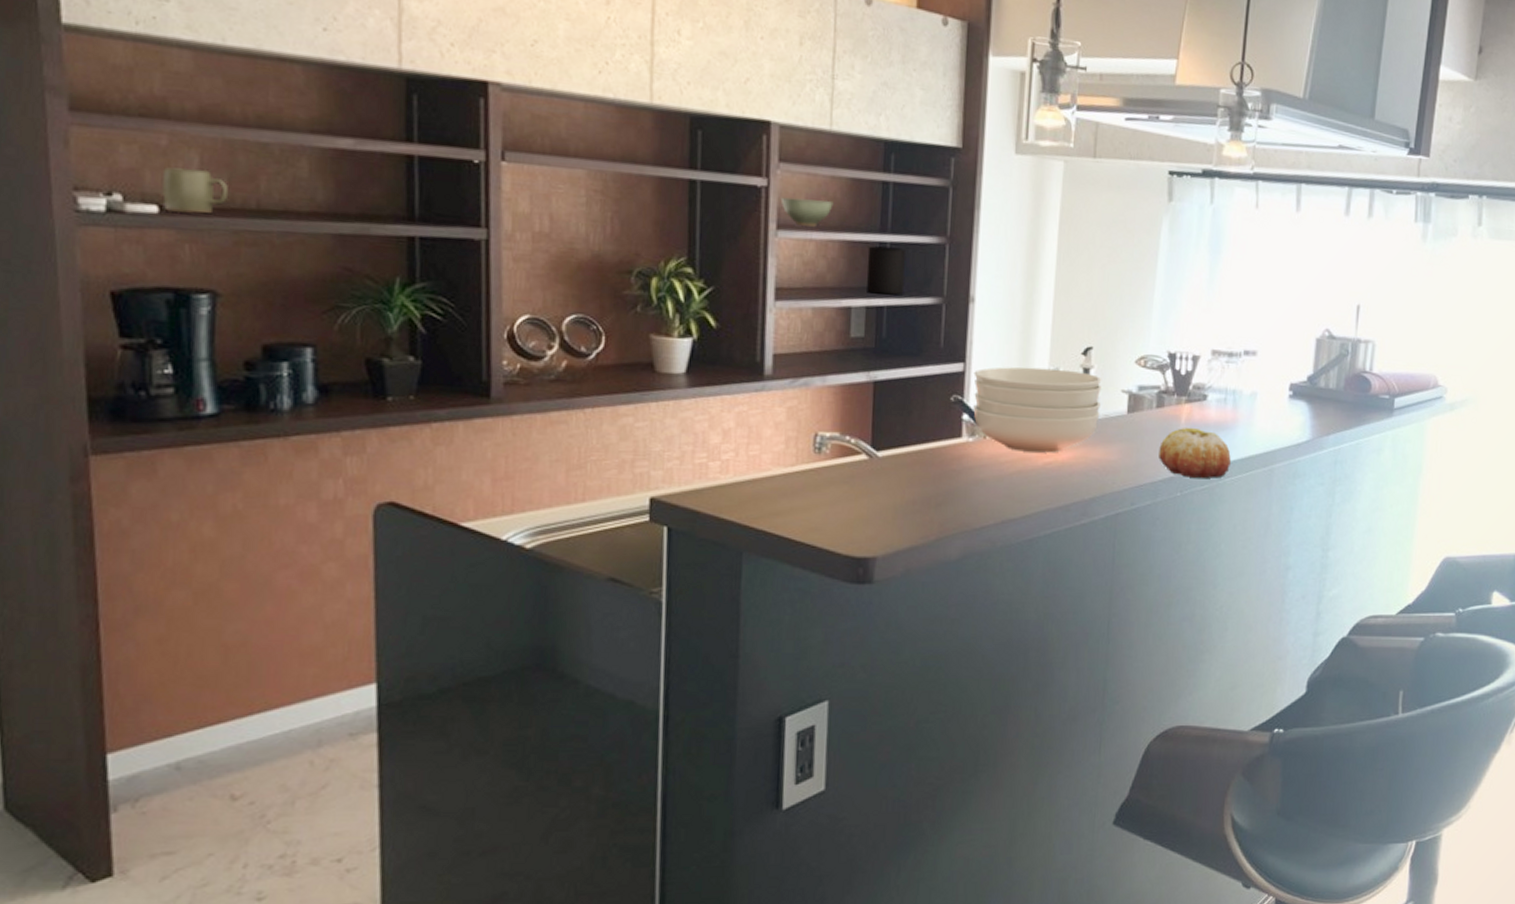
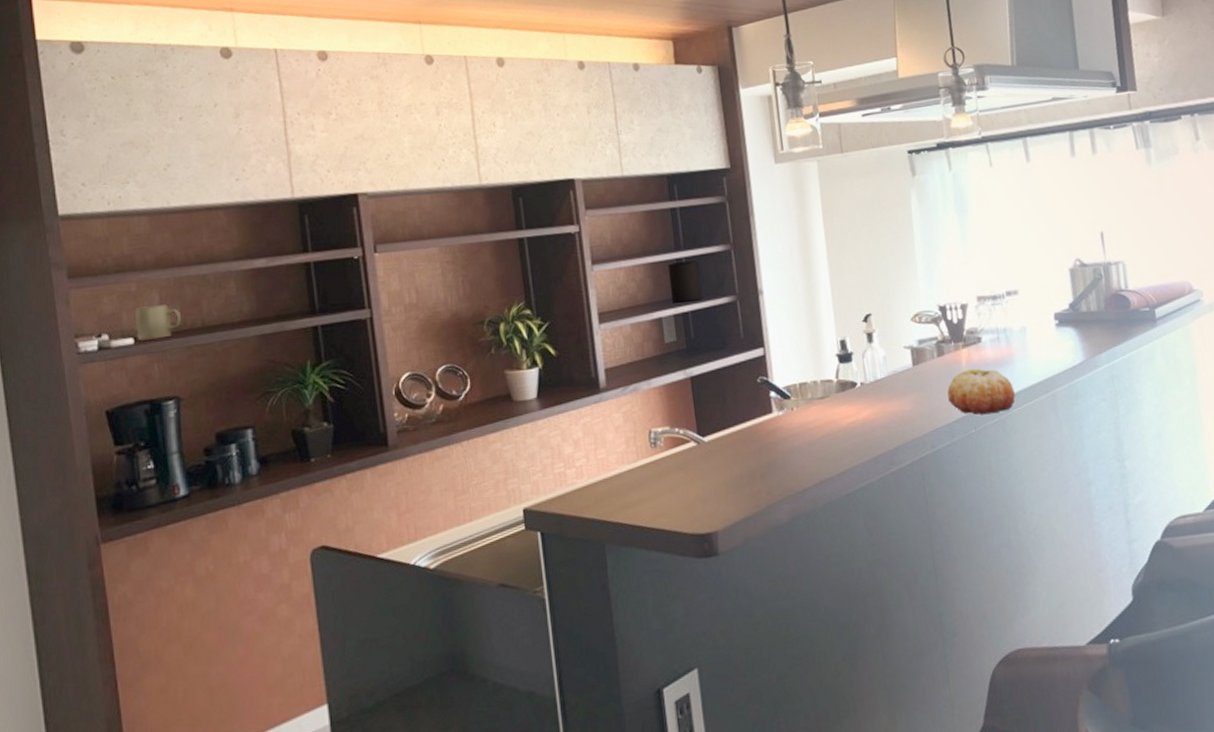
bowl: present [780,197,834,227] -> none [591,233,634,258]
bowl: present [973,367,1102,453] -> none [773,337,889,417]

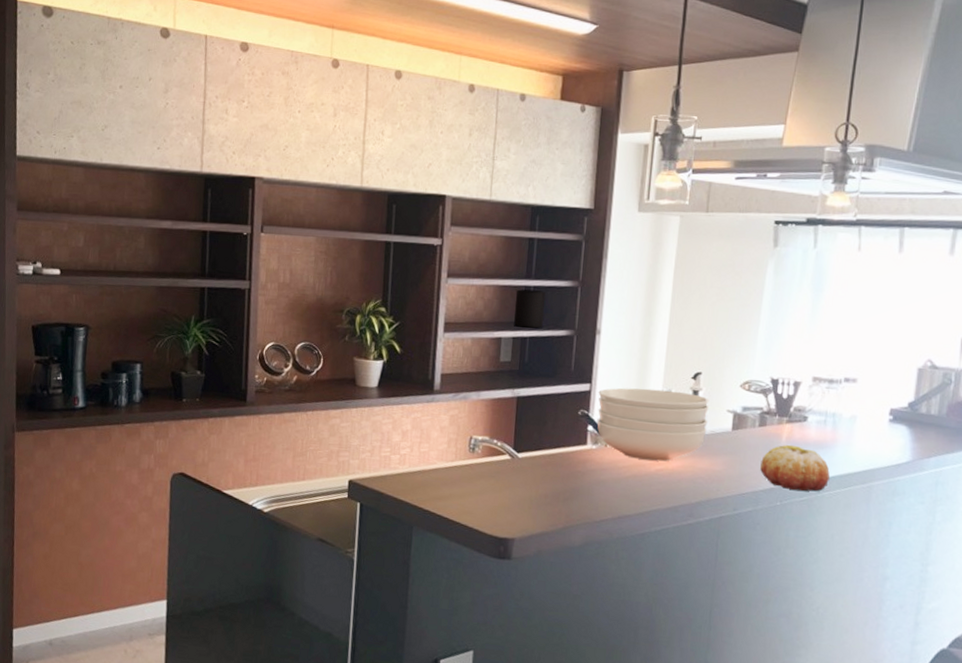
mug: present [134,303,182,341] -> none [62,244,99,275]
bowl: none [773,337,889,417] -> present [597,388,710,462]

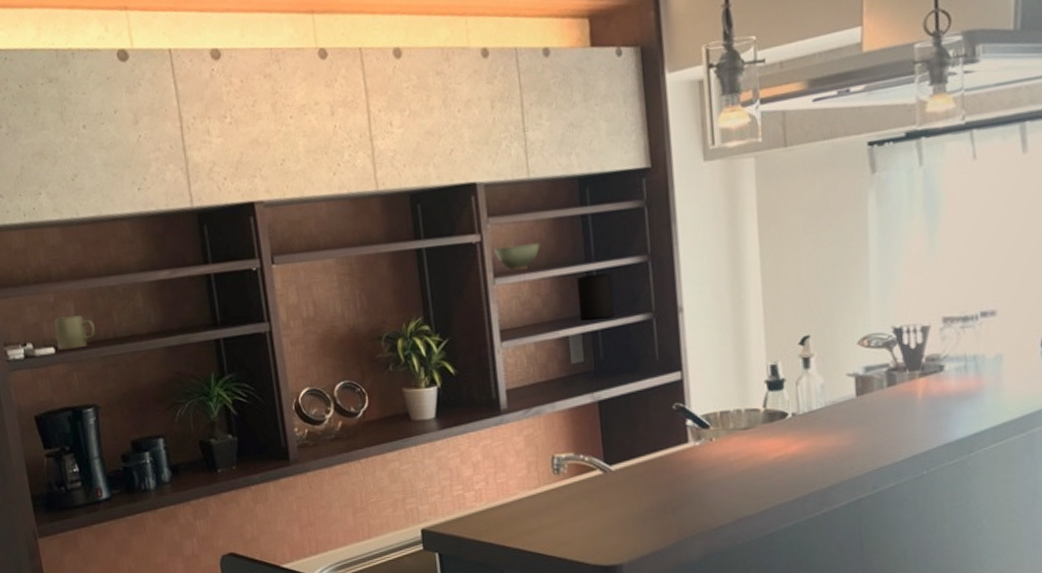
mug: none [62,244,99,275] -> present [53,314,96,351]
bowl: none [451,253,491,275] -> present [493,243,540,271]
bowl: present [597,388,710,462] -> none [692,362,827,449]
fruit: present [760,444,830,491] -> none [896,401,981,454]

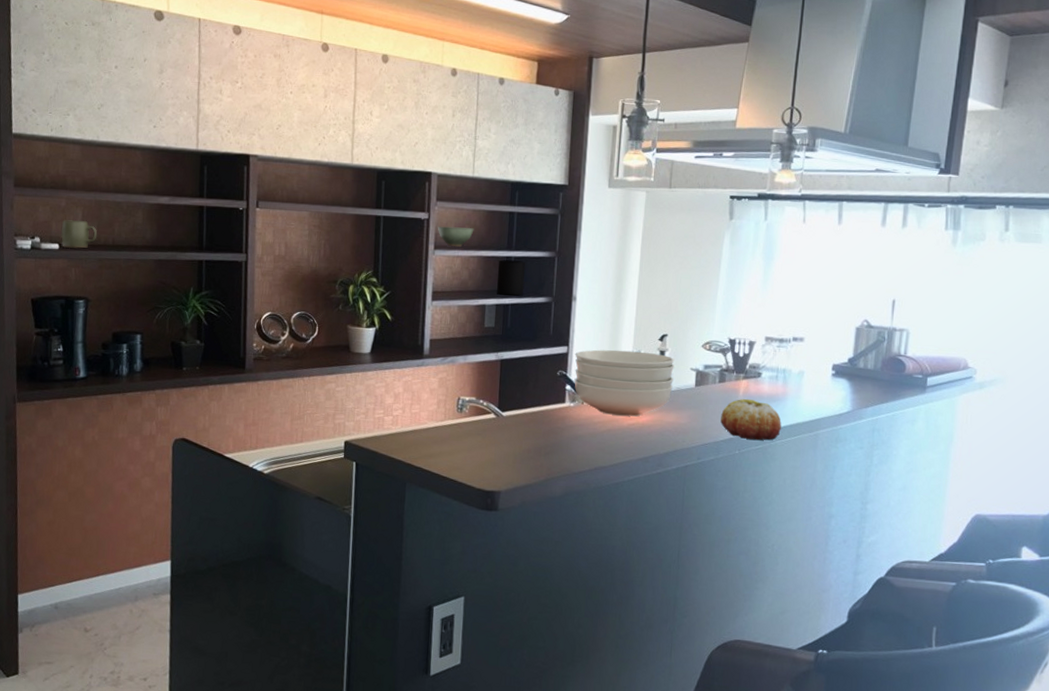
bowl: none [692,362,827,449] -> present [574,349,675,416]
fruit: none [896,401,981,454] -> present [720,398,781,440]

